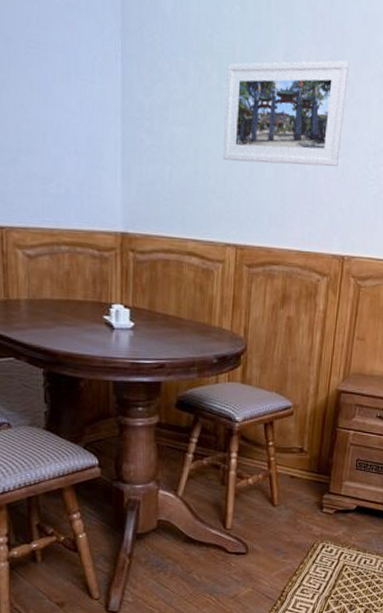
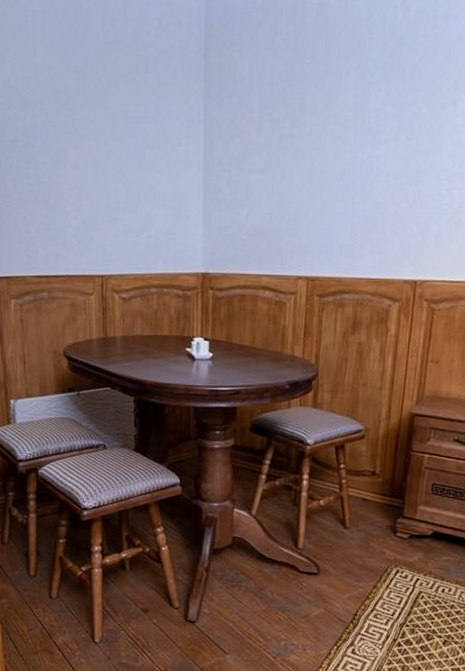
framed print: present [222,60,350,167] -> none [294,94,420,200]

